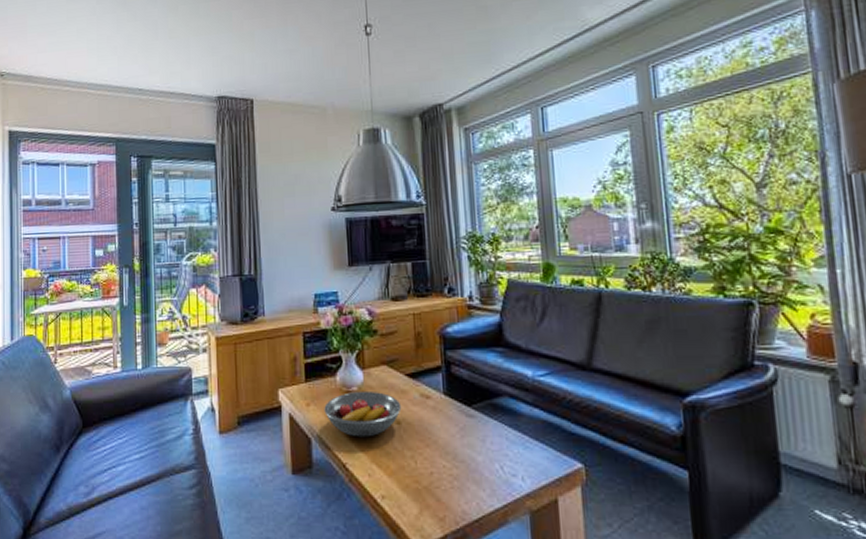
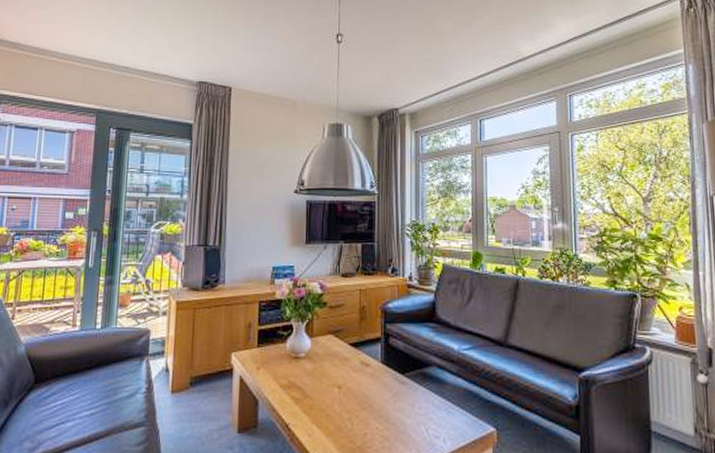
fruit bowl: present [324,390,402,437] -> none [273,357,343,400]

